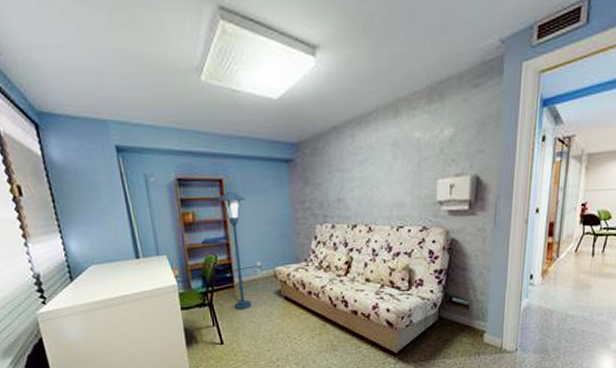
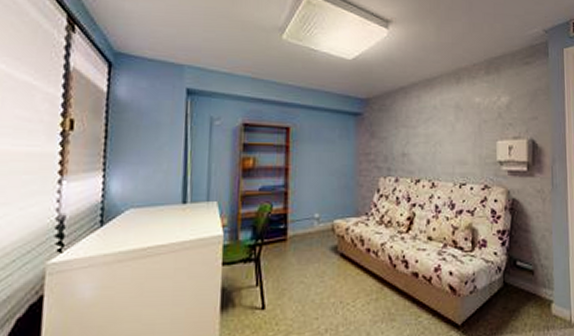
floor lamp: present [217,192,252,310] -> none [281,140,311,268]

